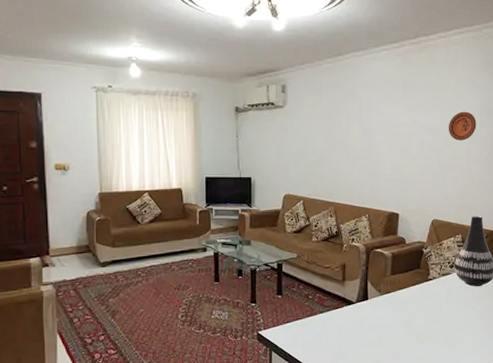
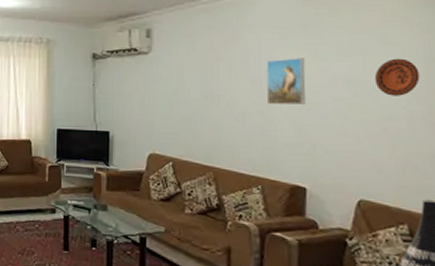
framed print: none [374,111,402,150] -> present [266,58,306,106]

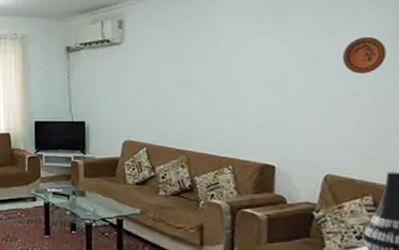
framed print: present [266,58,306,106] -> none [236,41,275,89]

